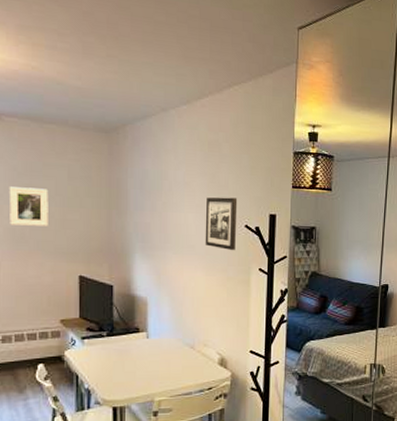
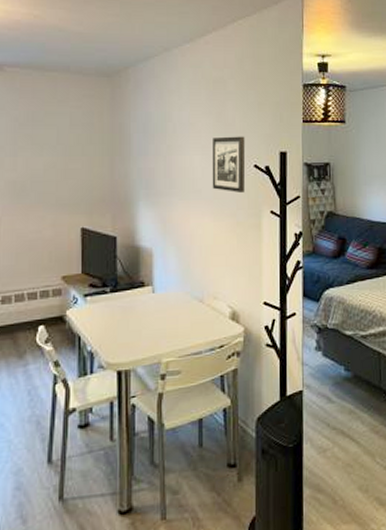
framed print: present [8,187,49,226] -> none [10,138,50,178]

